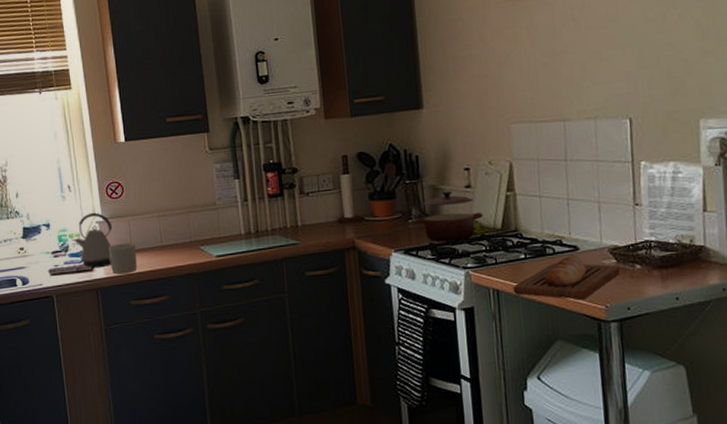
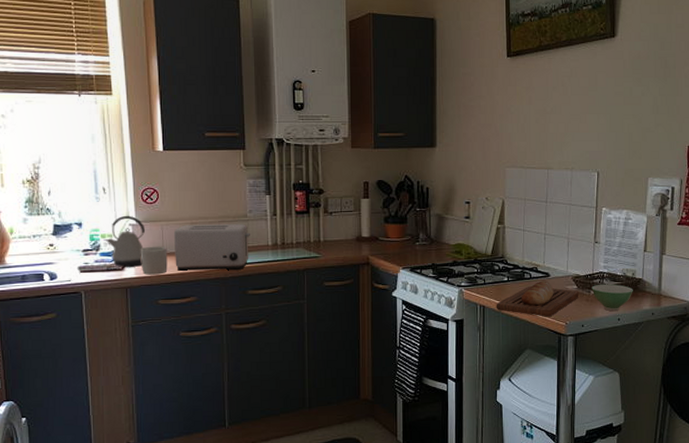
toaster: none [140,213,222,269] -> present [173,224,250,272]
saucepan: present [415,191,484,242] -> none [422,220,478,263]
bowl: none [636,254,694,289] -> present [592,284,633,311]

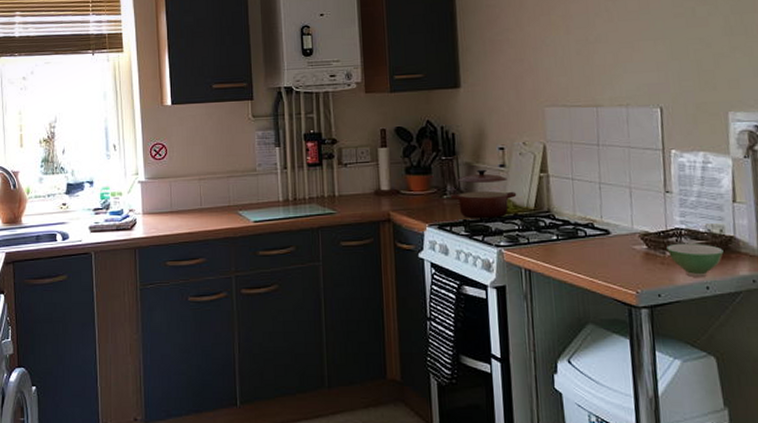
kettle: present [106,215,146,267] -> none [116,172,154,226]
mug: present [140,246,168,275] -> none [149,203,176,235]
toaster: present [173,224,250,272] -> none [181,179,260,231]
saucepan: none [422,220,478,263] -> present [450,169,517,219]
bread loaf: present [496,280,579,317] -> none [544,239,651,284]

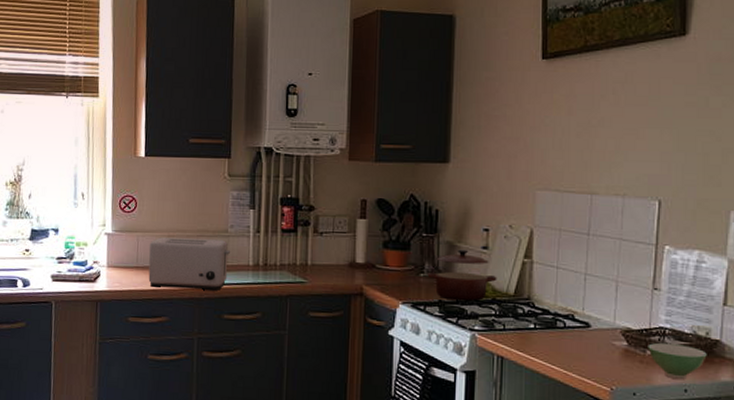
toaster: none [181,179,260,231] -> present [148,237,230,292]

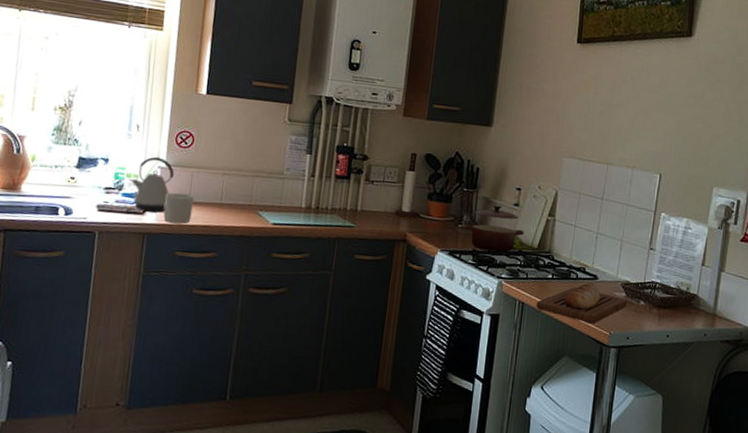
kettle: none [81,223,121,279] -> present [131,156,175,213]
mug: none [113,258,142,290] -> present [163,192,194,225]
toaster: present [148,237,230,292] -> none [199,174,284,231]
bread loaf: none [518,332,631,379] -> present [536,283,628,324]
bowl: present [648,342,707,379] -> none [641,294,686,326]

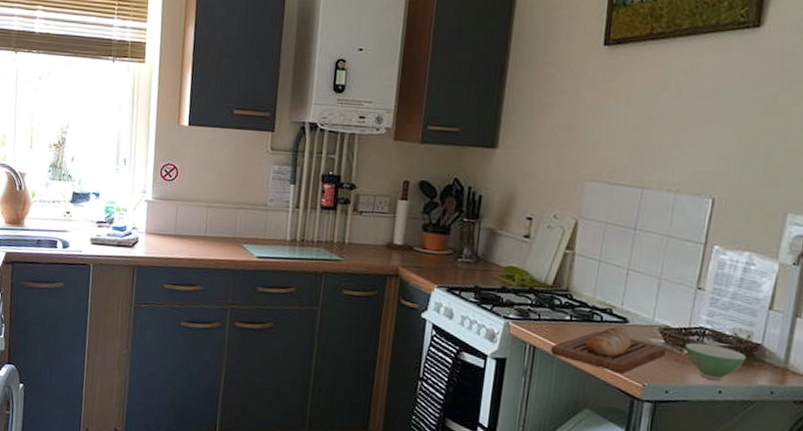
kettle: present [131,156,175,213] -> none [120,190,161,246]
mug: present [163,192,194,225] -> none [151,225,180,258]
saucepan: present [464,205,525,253] -> none [465,236,537,290]
bowl: none [641,294,686,326] -> present [685,342,746,381]

